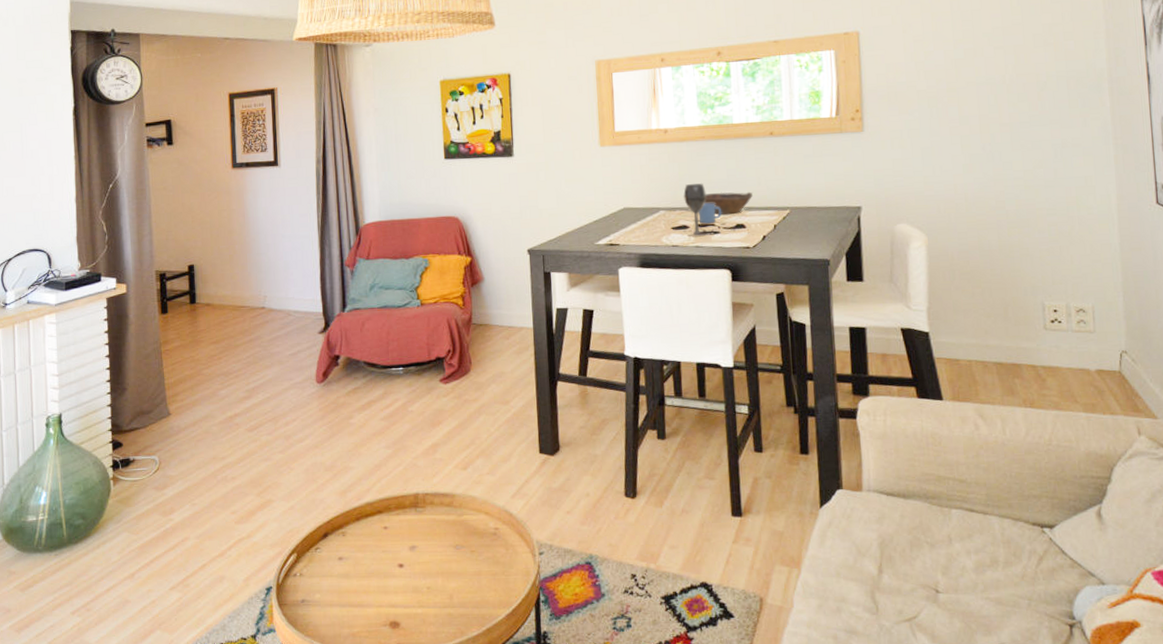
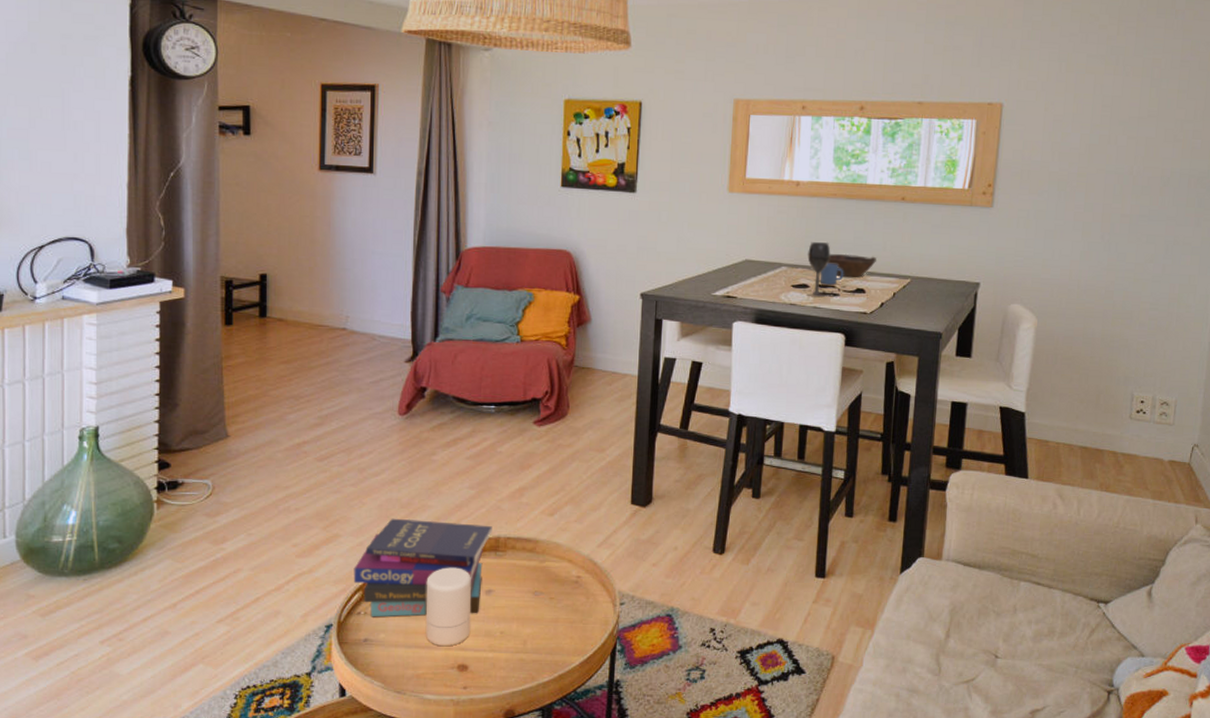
books: none [287,480,411,578] -> present [353,518,492,618]
candle: none [354,525,399,604] -> present [425,567,472,647]

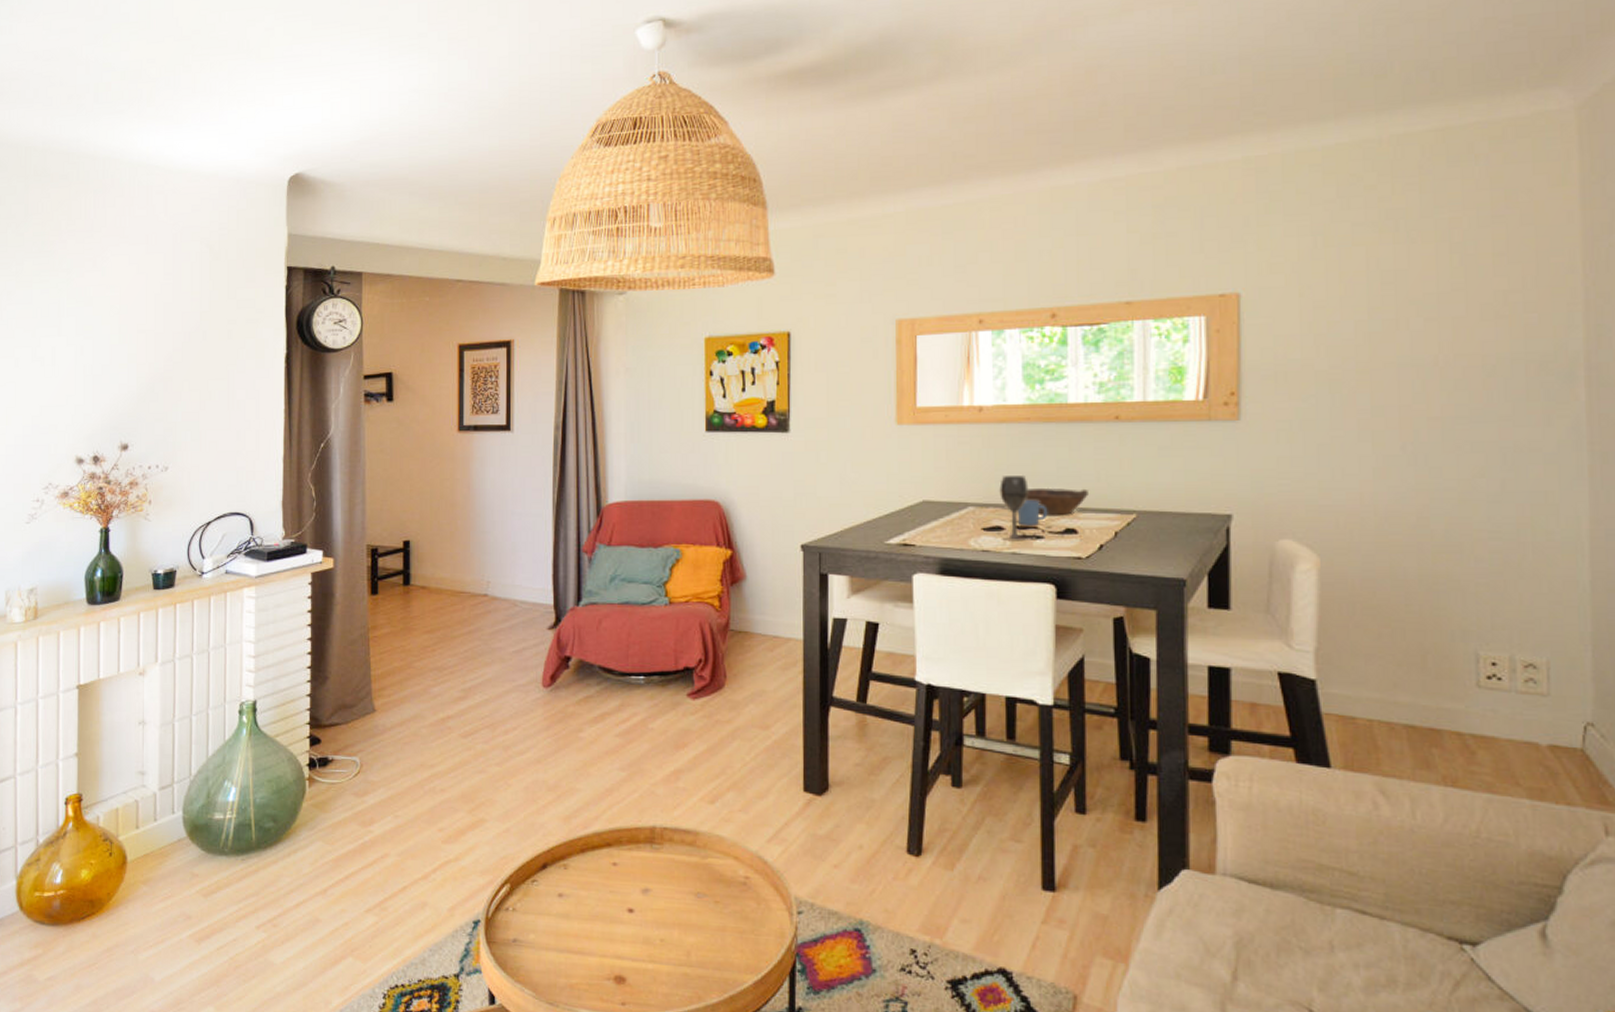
books: present [353,518,492,618] -> none [500,802,647,916]
candle: present [425,567,472,647] -> none [577,860,627,954]

